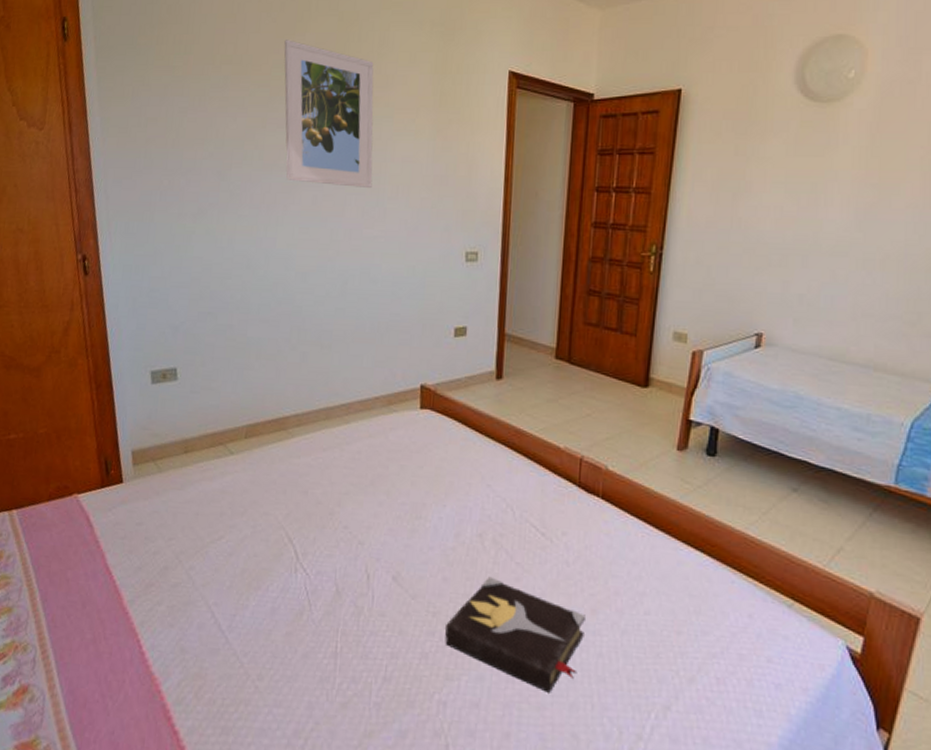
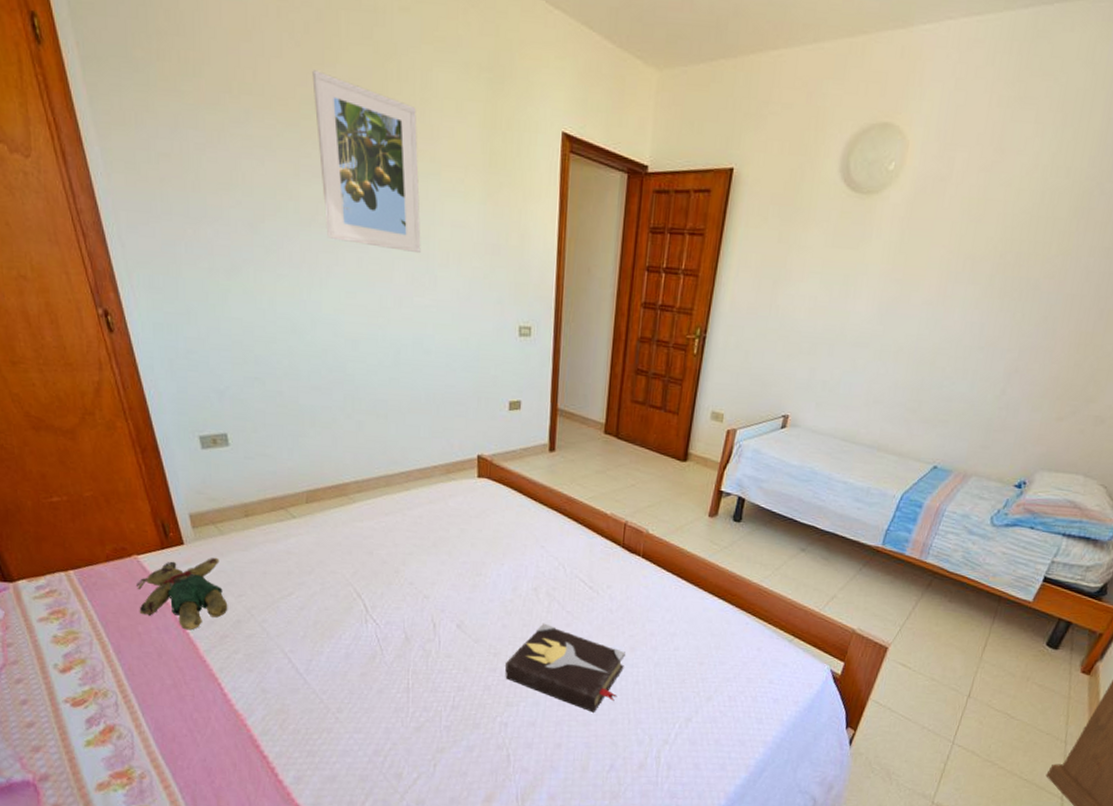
teddy bear: none [71,496,158,577] -> present [137,557,228,630]

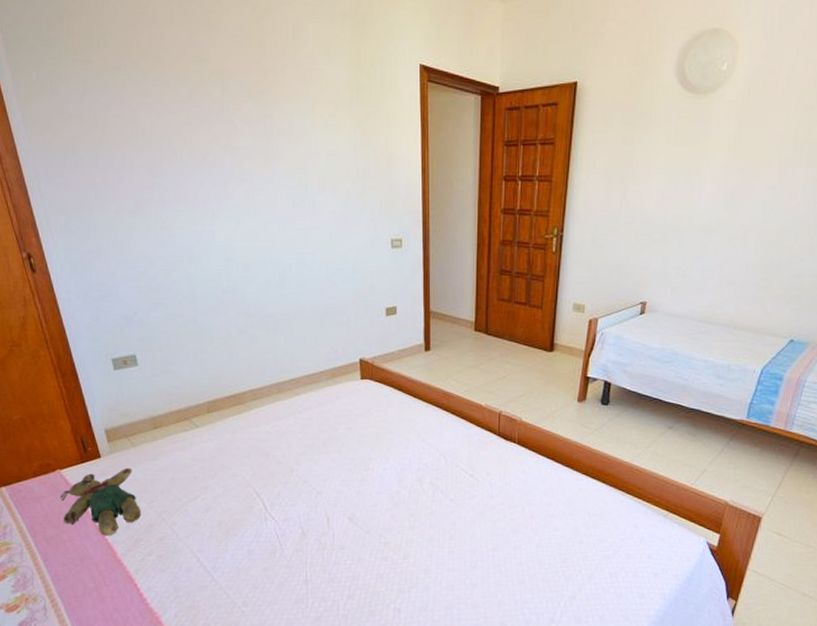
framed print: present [312,70,421,254] -> none [199,32,300,182]
hardback book: present [505,623,625,713] -> none [396,511,508,595]

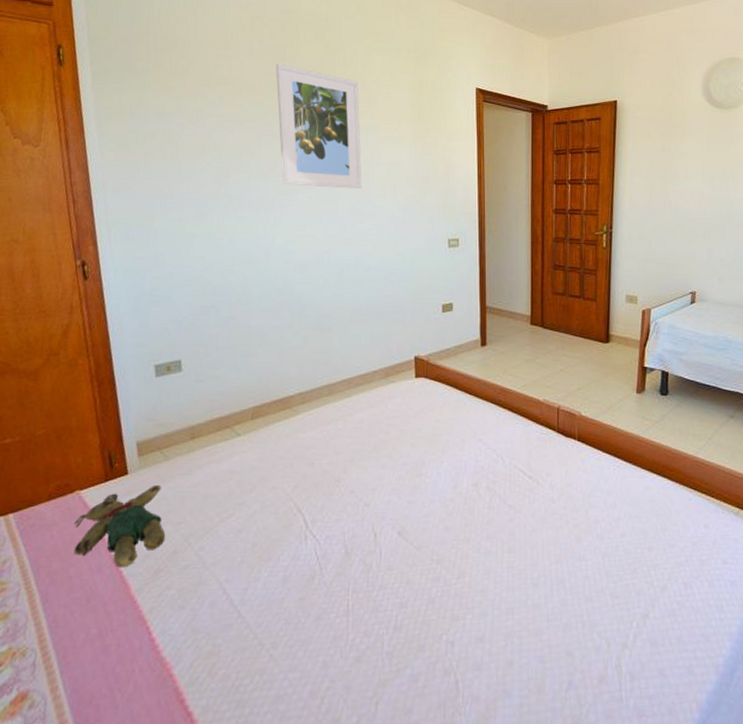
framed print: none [199,32,300,182] -> present [276,63,362,189]

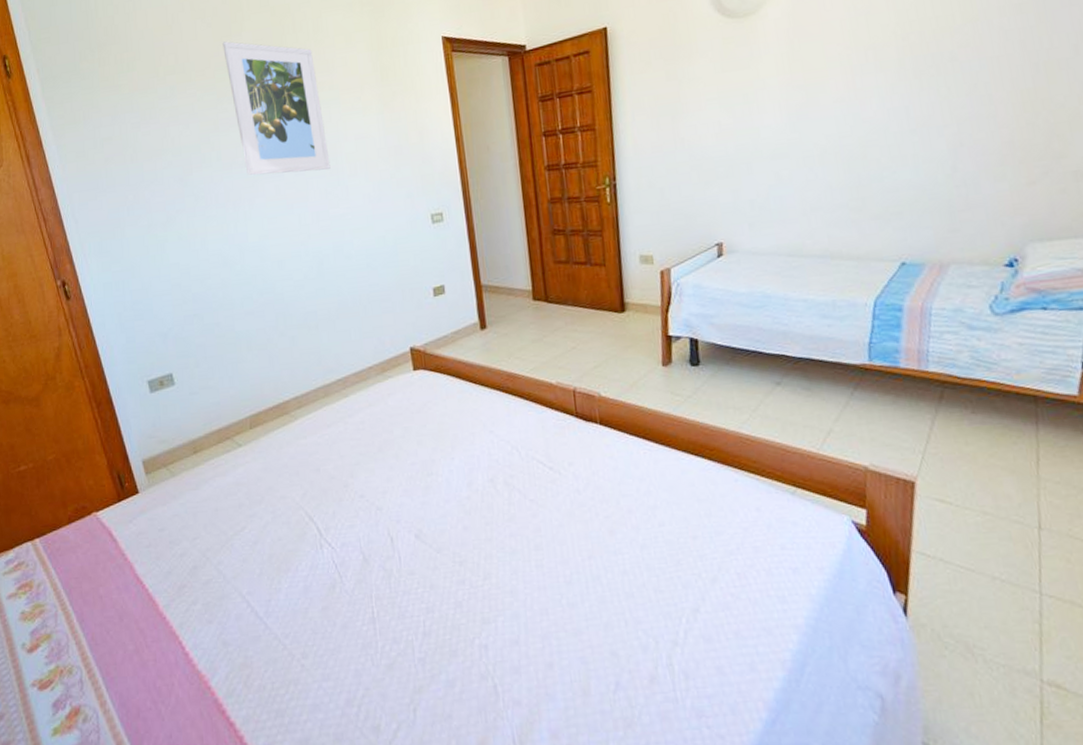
teddy bear: present [73,484,166,568] -> none [97,501,184,586]

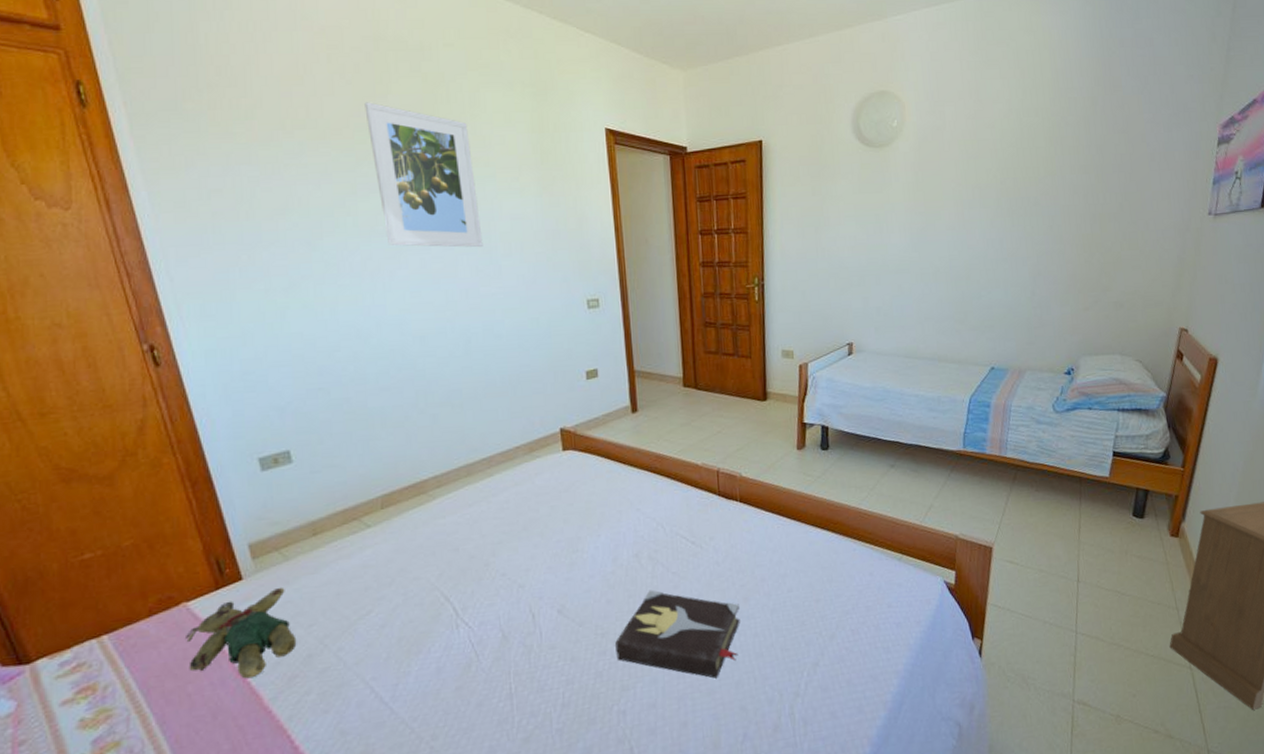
teddy bear: none [97,501,184,586] -> present [186,587,297,679]
hardback book: none [474,517,607,618] -> present [615,589,740,678]

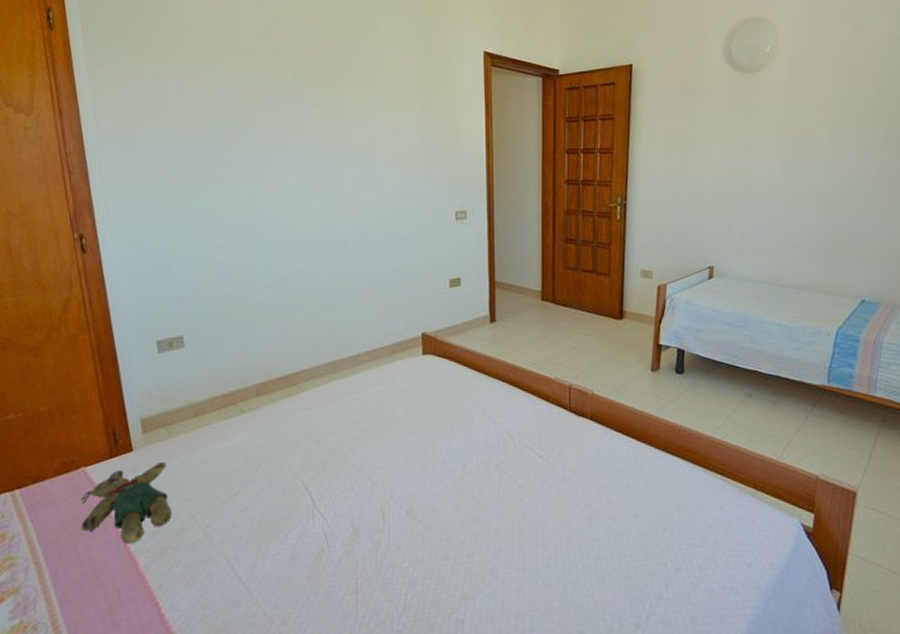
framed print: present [364,102,483,248] -> none [274,26,366,159]
hardback book: present [615,589,740,678] -> none [459,500,583,598]

